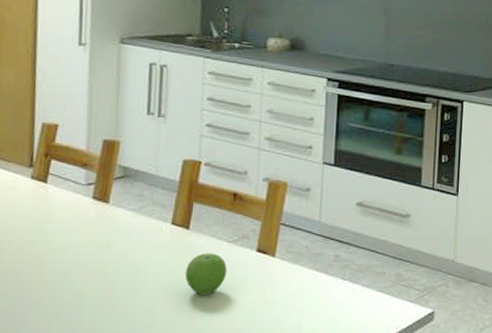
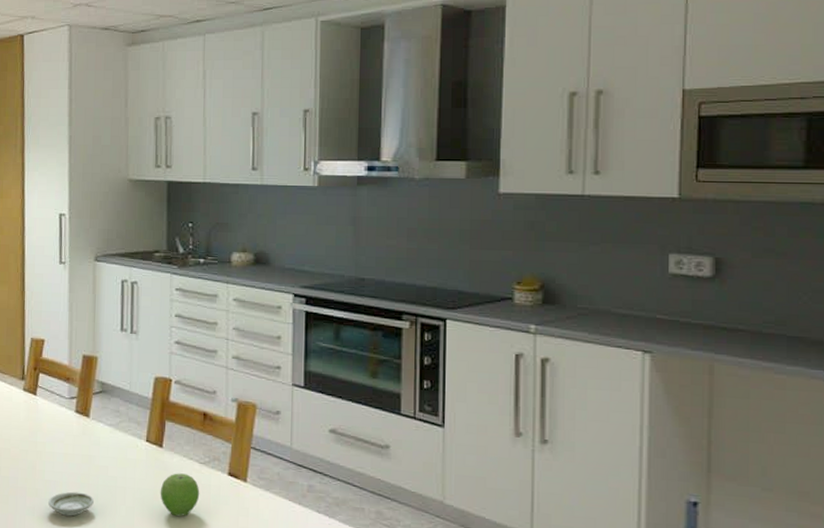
saucer: none [58,280,111,306] -> present [48,491,94,517]

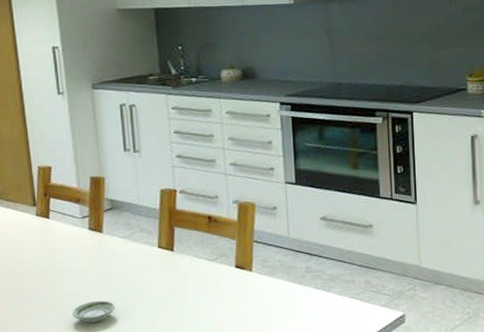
fruit: present [160,473,200,516] -> none [175,271,212,309]

